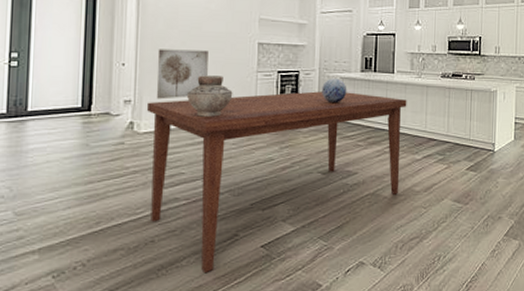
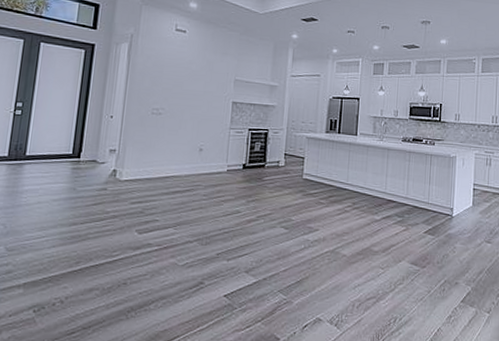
dining table: present [146,91,407,272] -> none [125,149,369,317]
wall art: present [156,49,208,100] -> none [139,104,187,151]
ceramic pot: present [186,75,233,117] -> none [165,129,207,169]
decorative sphere: present [322,78,347,104] -> none [288,138,312,162]

